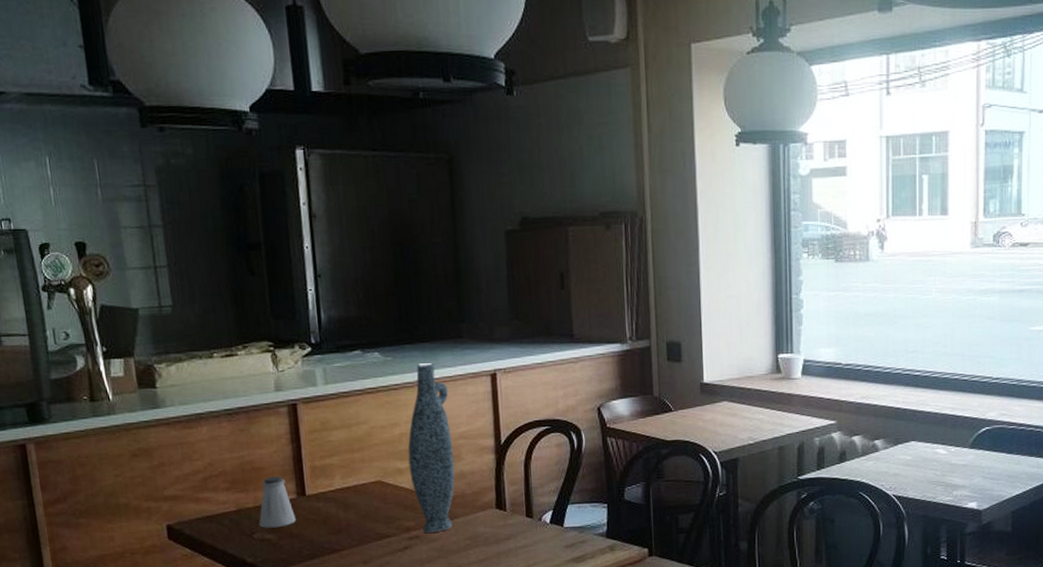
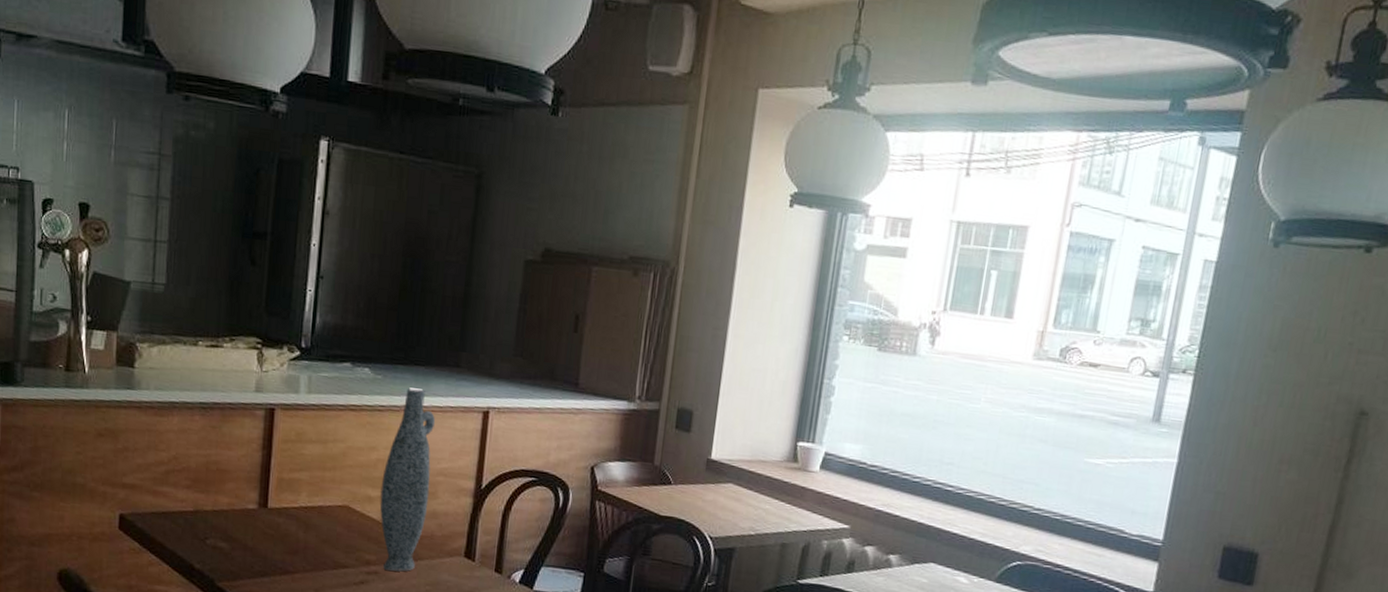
saltshaker: present [258,475,297,528] -> none [214,481,254,537]

